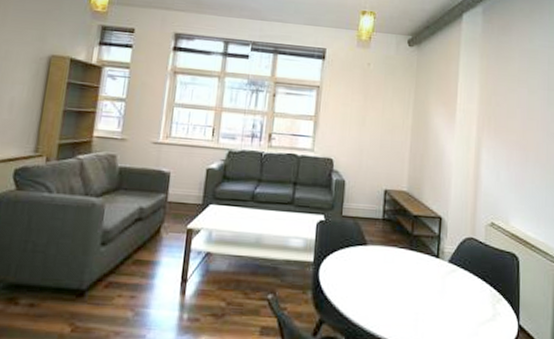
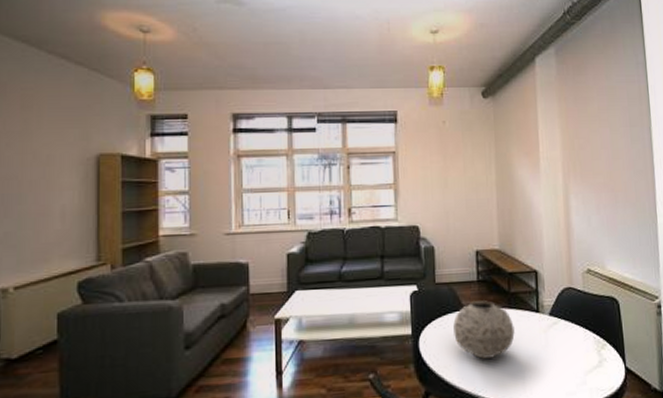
vase: none [354,238,413,296] -> present [453,300,515,359]

